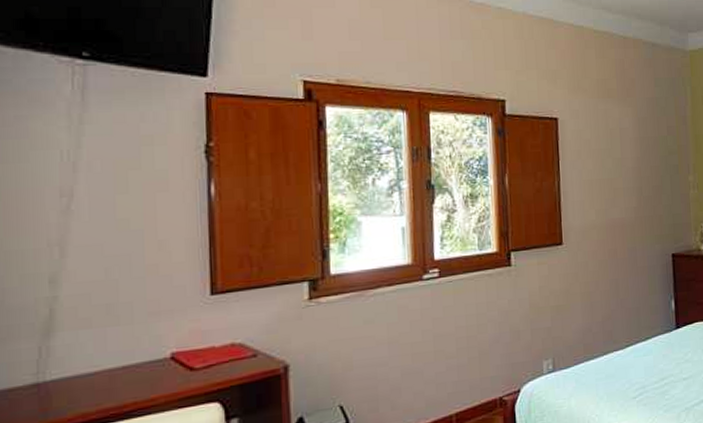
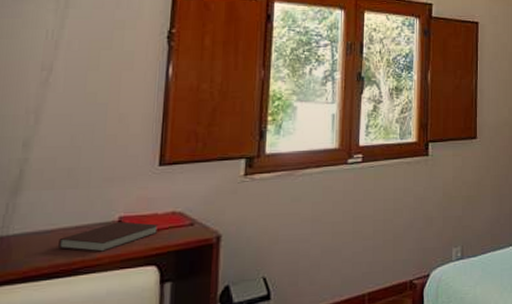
notebook: none [105,357,218,392] -> present [58,221,159,252]

